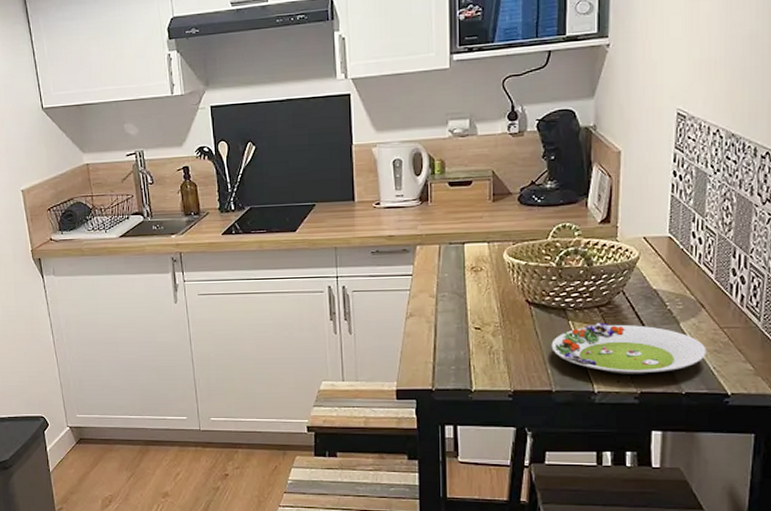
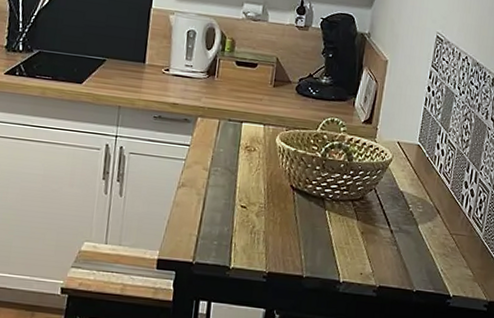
salad plate: present [551,322,707,374] -> none [307,215,437,269]

